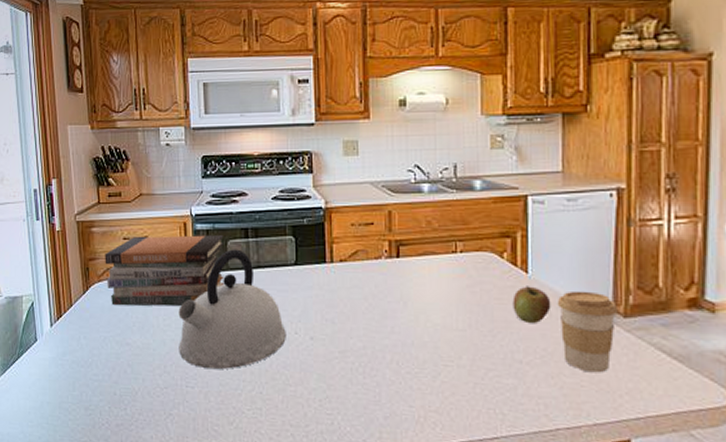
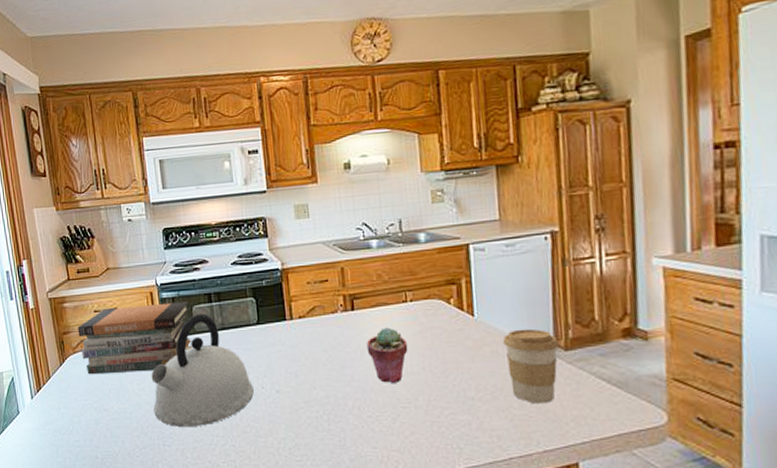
potted succulent: none [410,278,455,340] -> present [366,327,408,384]
apple: present [512,286,551,323] -> none [461,328,498,362]

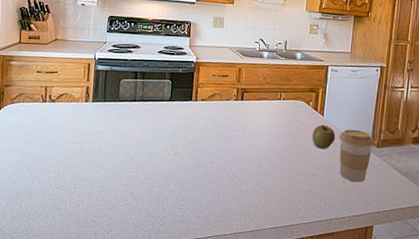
book stack: present [78,301,192,375] -> none [18,71,119,127]
kettle: present [151,313,254,428] -> none [71,86,157,175]
potted succulent: present [366,327,408,384] -> none [247,116,276,158]
apple: none [461,328,498,362] -> present [312,124,336,149]

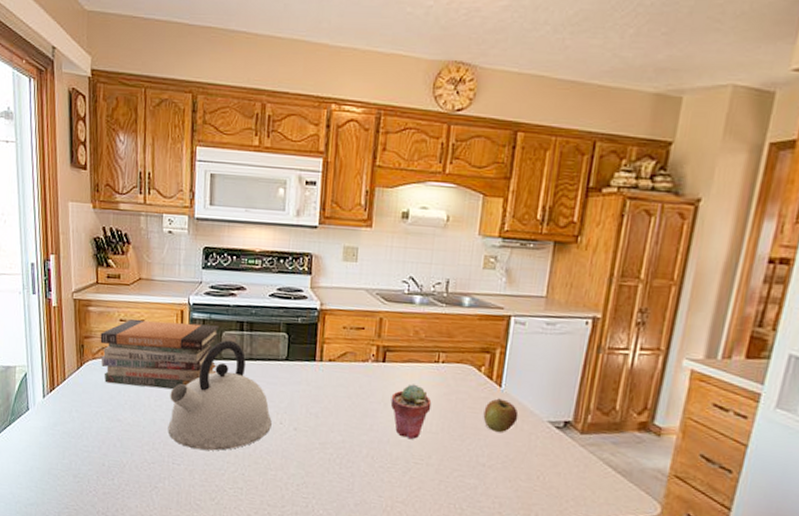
book stack: none [18,71,119,127] -> present [100,319,220,390]
kettle: none [71,86,157,175] -> present [168,340,272,451]
potted succulent: none [247,116,276,158] -> present [390,383,432,440]
coffee cup: present [339,129,374,183] -> none [522,406,576,480]

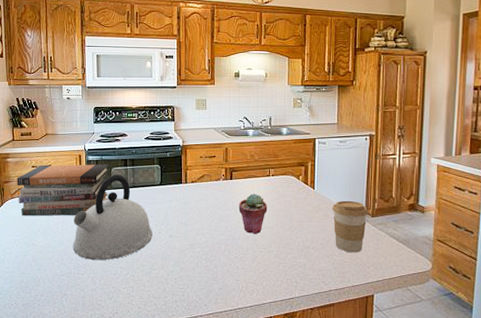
apple: present [483,398,519,432] -> none [304,198,328,222]
coffee cup: none [522,406,576,480] -> present [332,200,368,253]

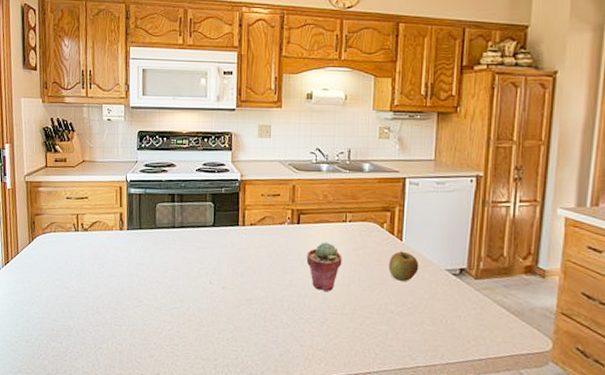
book stack: present [17,164,109,216] -> none [49,197,154,258]
kettle: present [73,174,153,261] -> none [110,211,202,312]
apple: none [304,198,328,222] -> present [388,251,419,281]
coffee cup: present [332,200,368,253] -> none [423,256,470,323]

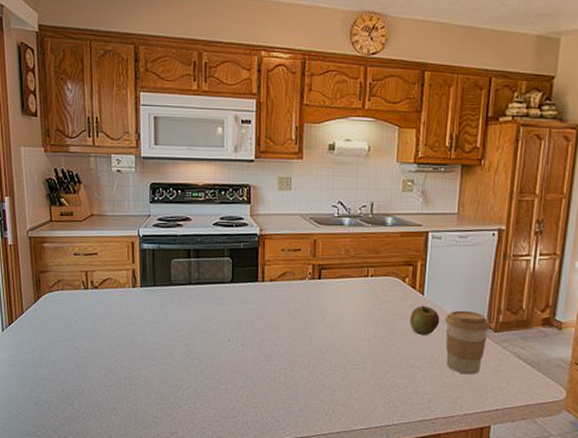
potted succulent: present [306,242,342,292] -> none [327,297,364,348]
coffee cup: none [423,256,470,323] -> present [444,310,490,375]

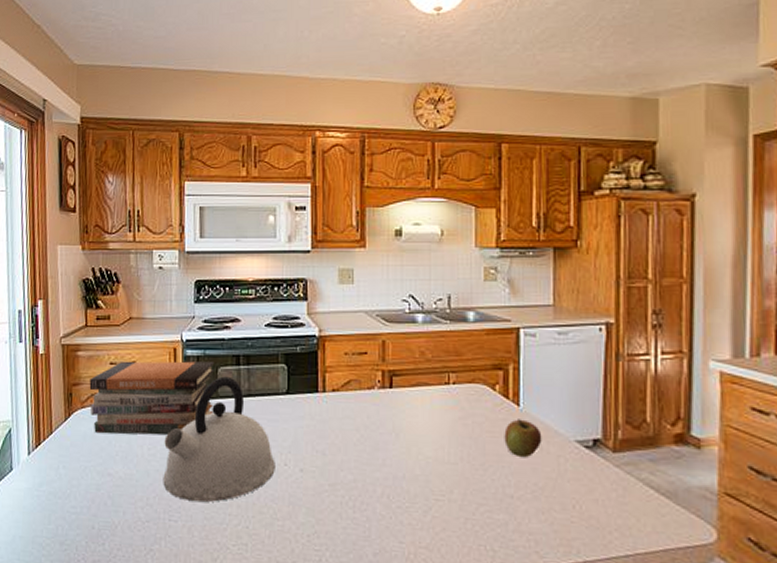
book stack: none [56,253,168,316] -> present [89,361,215,436]
kettle: none [123,267,220,371] -> present [163,376,275,503]
coffee cup: present [444,310,490,375] -> none [547,424,606,509]

